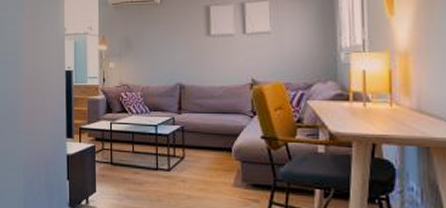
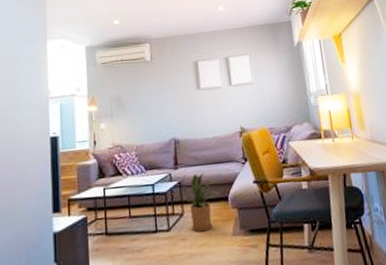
house plant: none [185,120,223,178] -> present [182,172,220,232]

